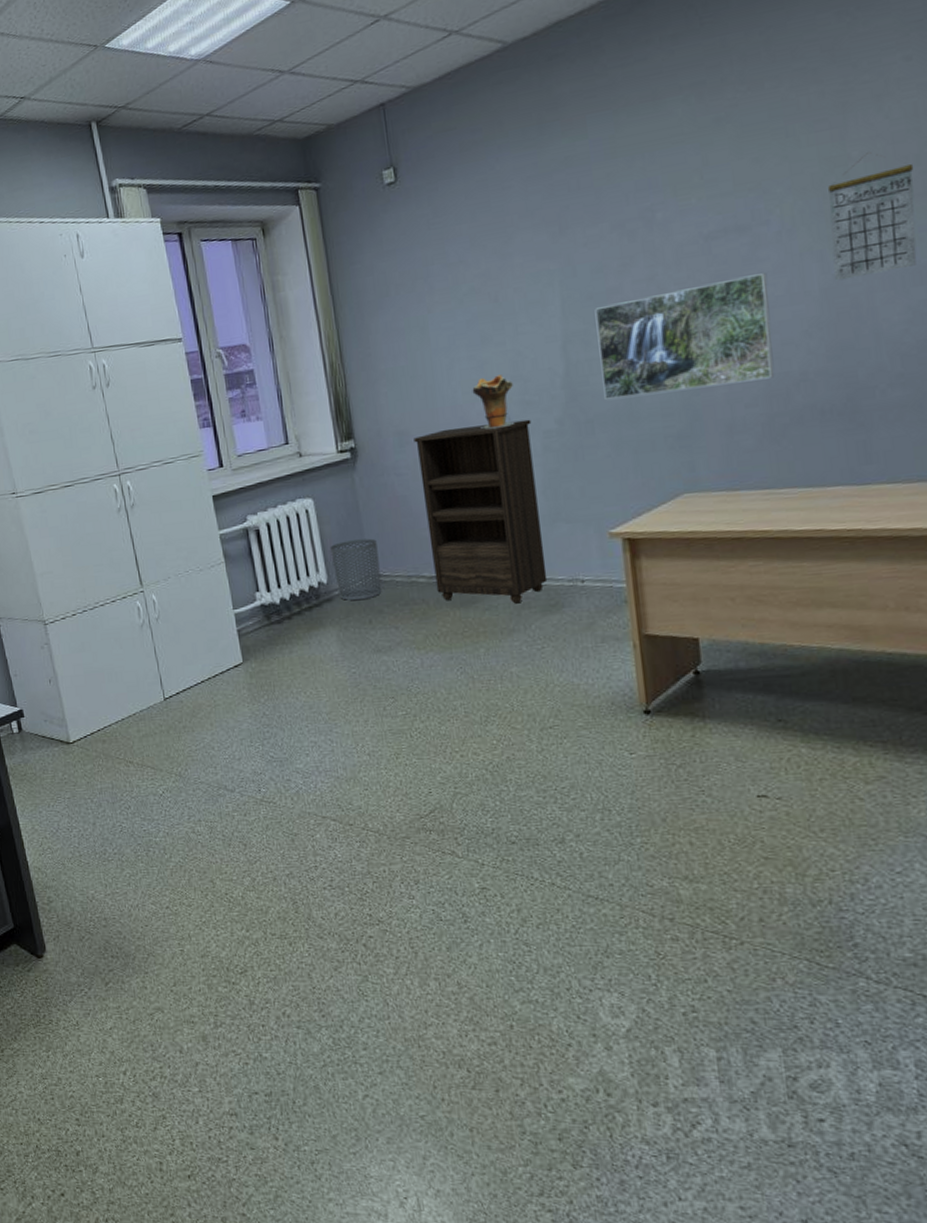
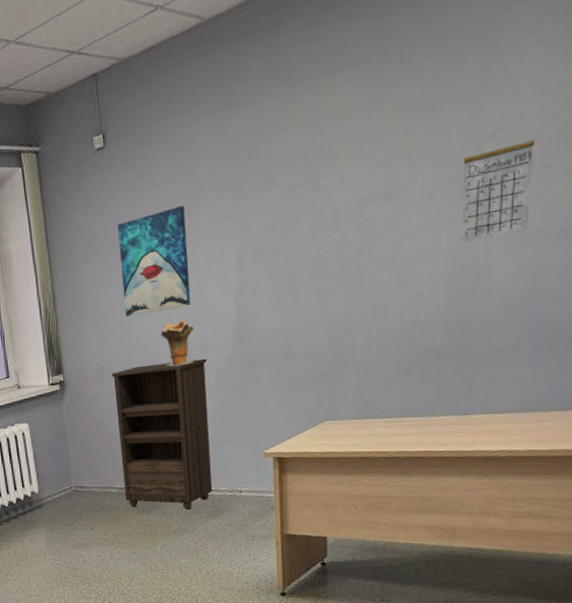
waste bin: present [330,538,382,601] -> none [41,456,82,507]
wall art: none [414,244,508,372] -> present [117,206,191,317]
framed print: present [594,273,774,400] -> none [264,235,407,342]

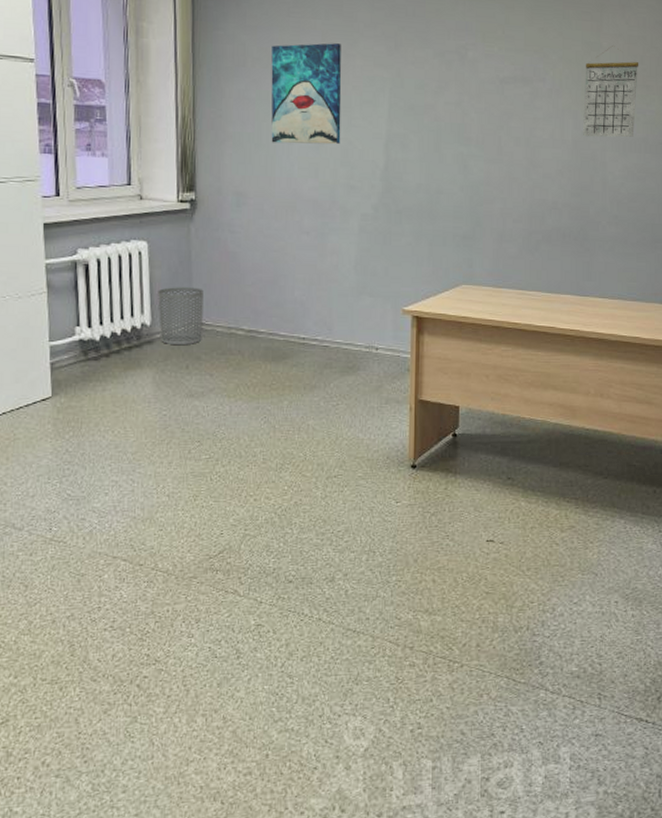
waste bin: none [41,456,82,507] -> present [158,287,204,346]
bookshelf: present [111,358,213,510] -> none [250,197,353,363]
decorative vase: present [160,320,194,367] -> none [307,157,342,205]

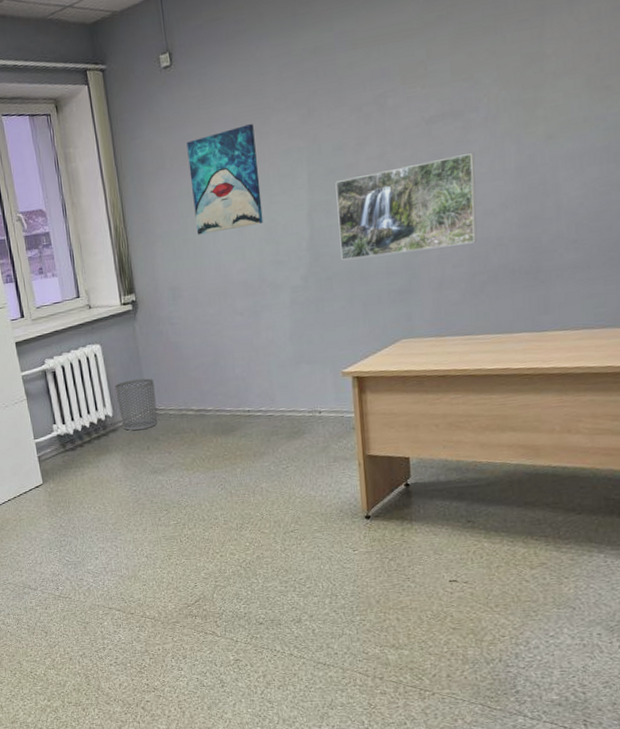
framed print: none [413,117,539,202] -> present [335,153,477,260]
calendar: present [582,46,639,138] -> none [527,50,595,161]

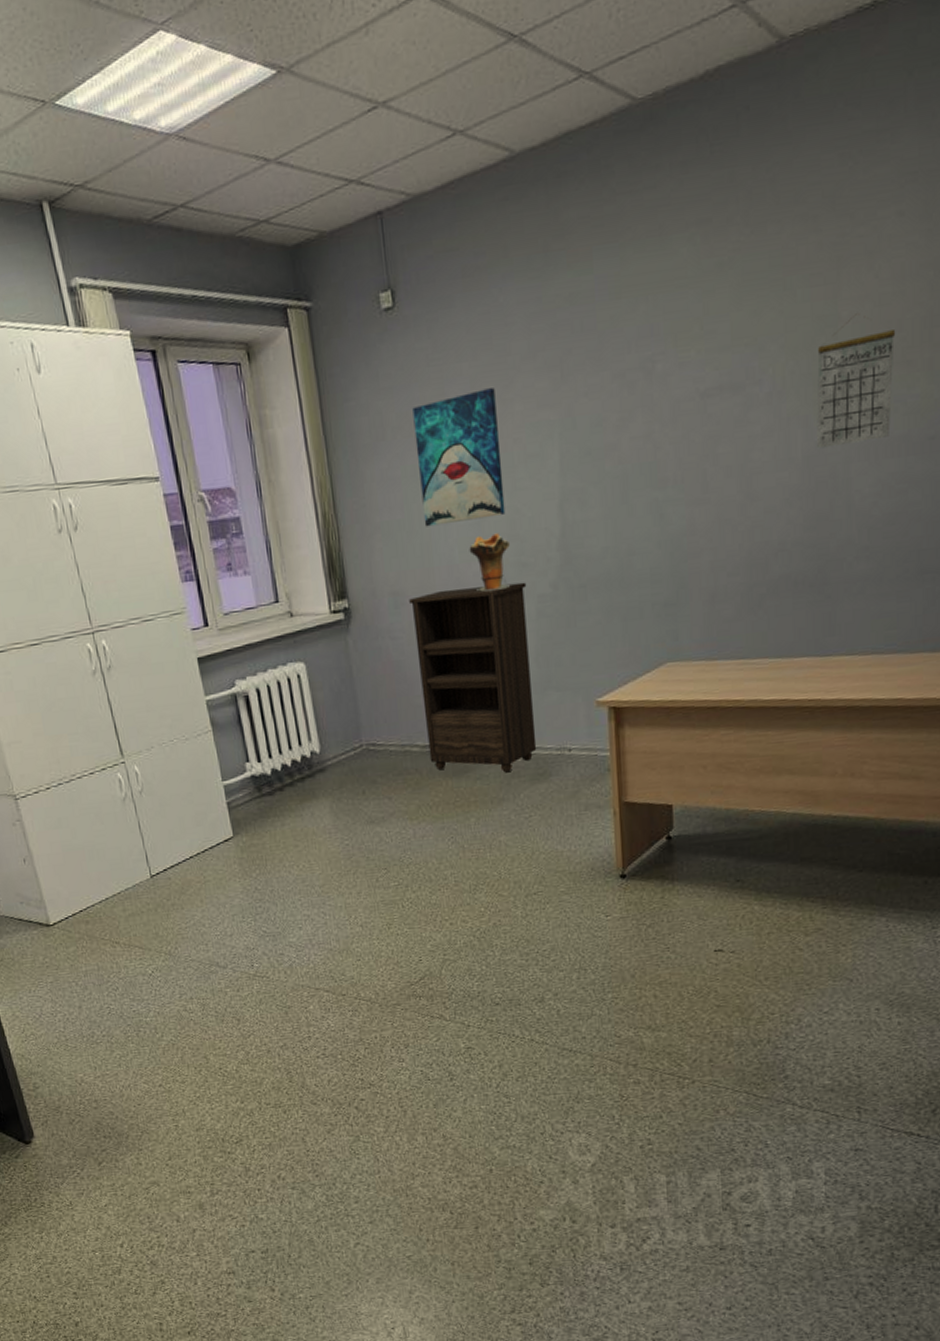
waste bin: present [115,378,158,431] -> none [323,705,376,771]
bookshelf: none [185,276,292,432] -> present [409,582,537,773]
decorative vase: none [233,238,267,285] -> present [469,533,510,592]
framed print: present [335,153,477,260] -> none [592,436,756,564]
calendar: none [527,50,595,161] -> present [816,313,896,449]

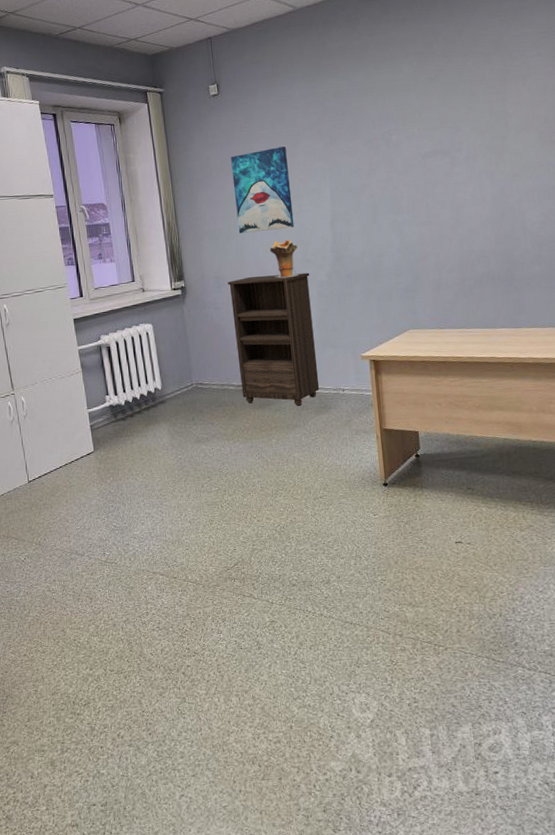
calendar: present [816,313,896,449] -> none [496,111,546,192]

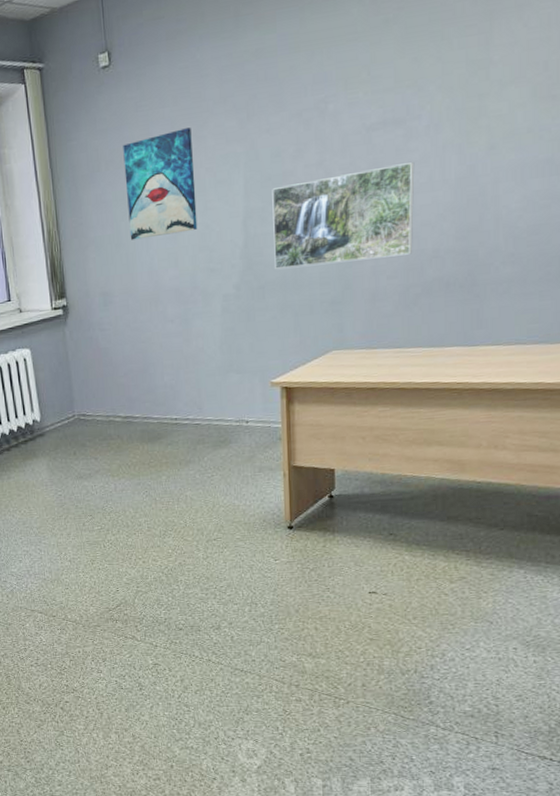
bookshelf: present [228,272,320,406] -> none [116,284,219,440]
decorative vase: present [269,239,298,278] -> none [166,245,200,292]
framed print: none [352,183,465,262] -> present [272,162,415,269]

